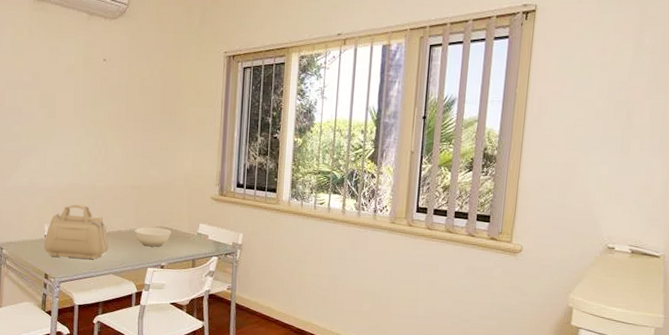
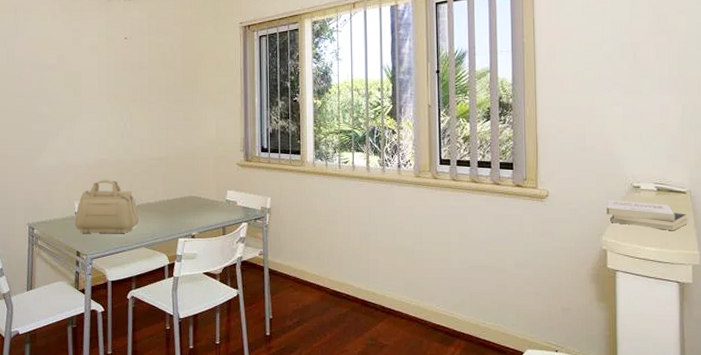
bowl: present [134,227,172,247] -> none [163,197,200,217]
books: none [577,258,658,294] -> present [606,200,689,231]

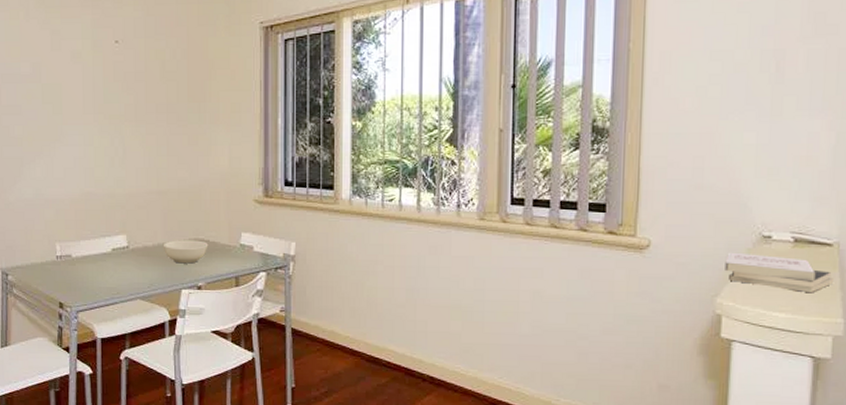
handbag: present [74,179,139,234] -> none [56,217,133,283]
bowl: none [163,197,200,217] -> present [163,240,208,264]

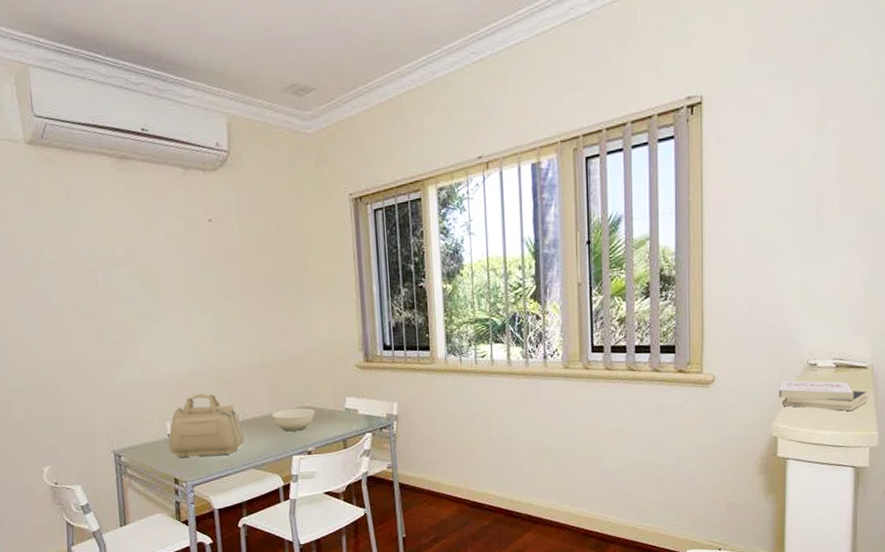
handbag: none [56,217,133,283] -> present [168,393,244,457]

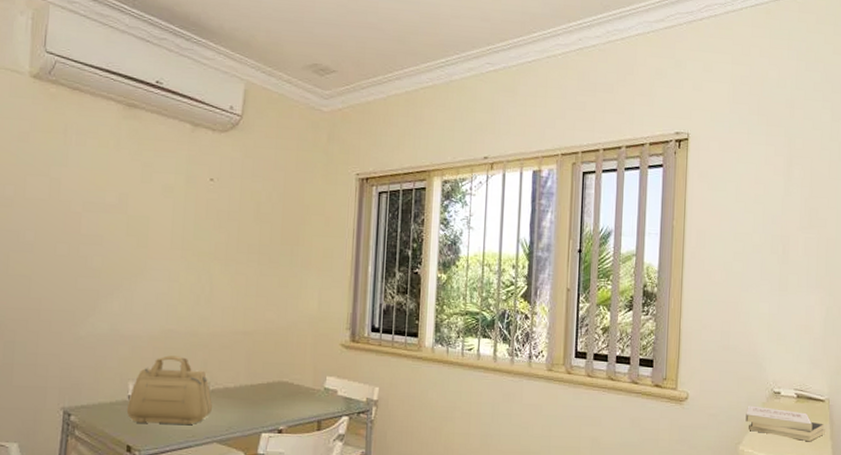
bowl: present [271,408,315,432] -> none [245,382,292,407]

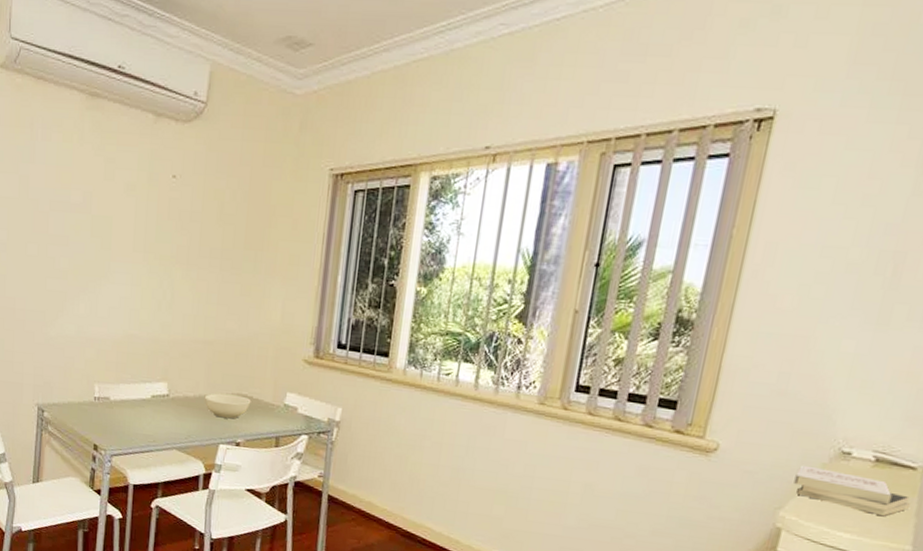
handbag: present [126,355,212,426] -> none [93,360,172,431]
bowl: none [245,382,292,407] -> present [204,393,252,419]

